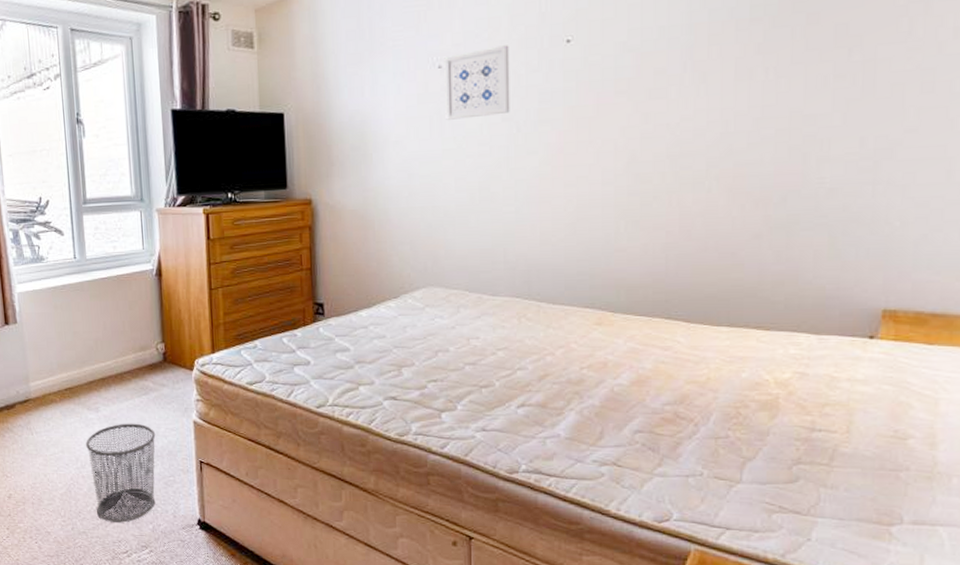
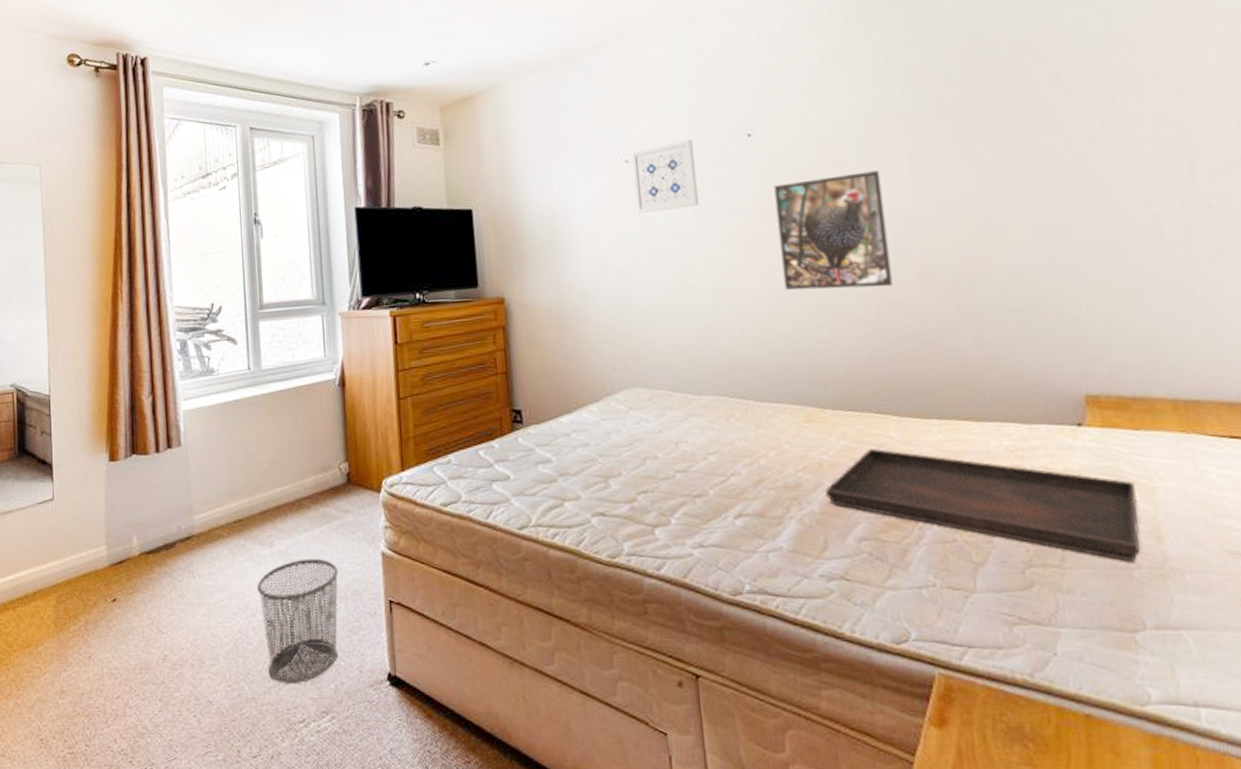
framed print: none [588,80,702,200] -> present [774,170,893,290]
serving tray: none [608,351,917,465] -> present [826,449,1140,562]

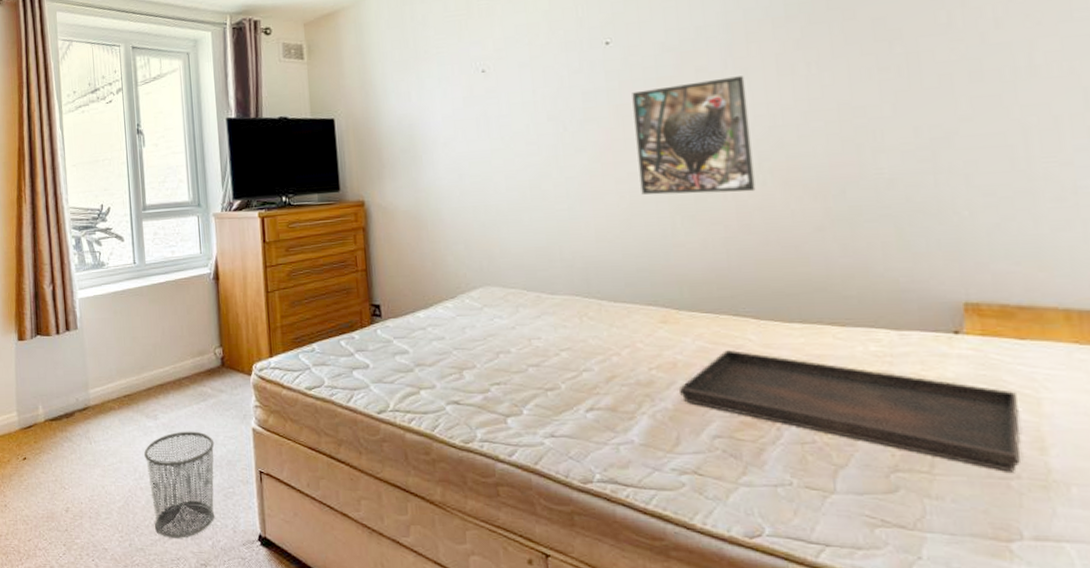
wall art: present [630,139,700,214] -> none [487,49,556,121]

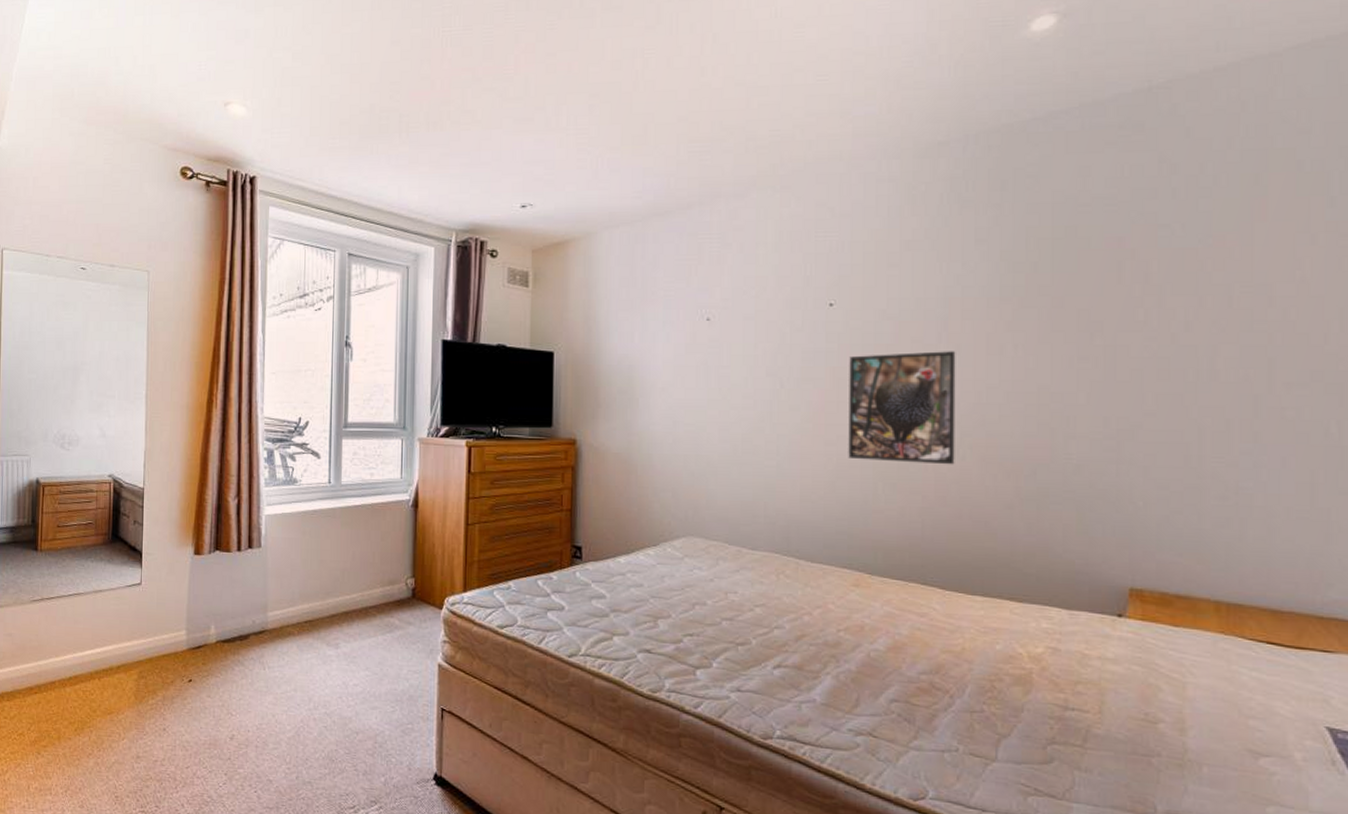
waste bin: present [144,431,215,538] -> none [321,662,397,774]
serving tray: present [680,350,1021,472] -> none [864,617,1165,750]

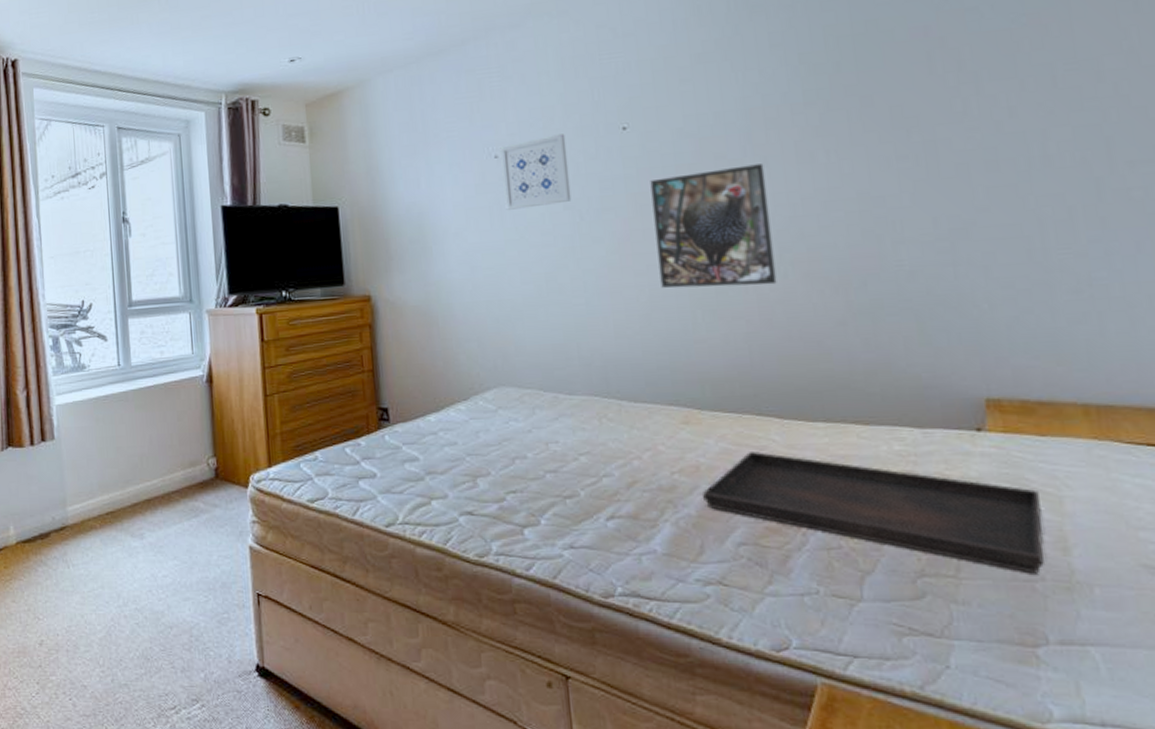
wall art: none [712,304,775,371] -> present [500,134,572,210]
serving tray: none [864,617,1165,750] -> present [703,452,1044,574]

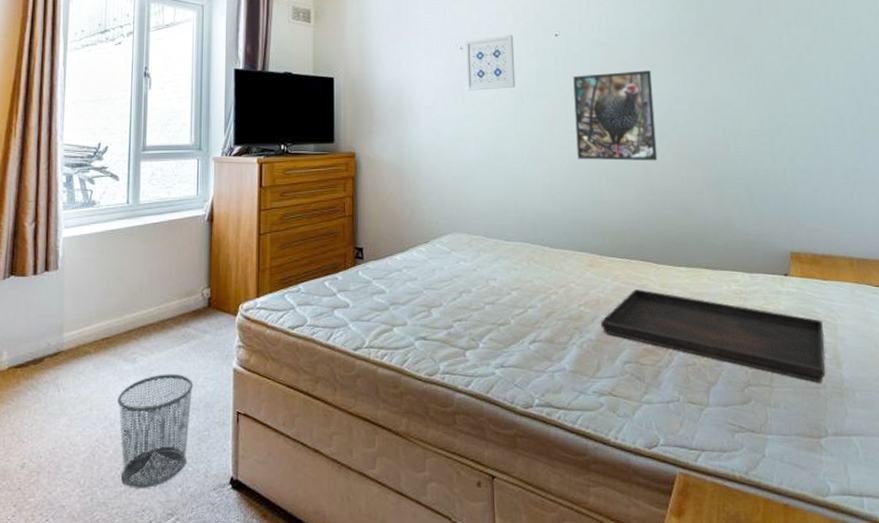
waste bin: none [129,551,208,671] -> present [117,373,194,488]

